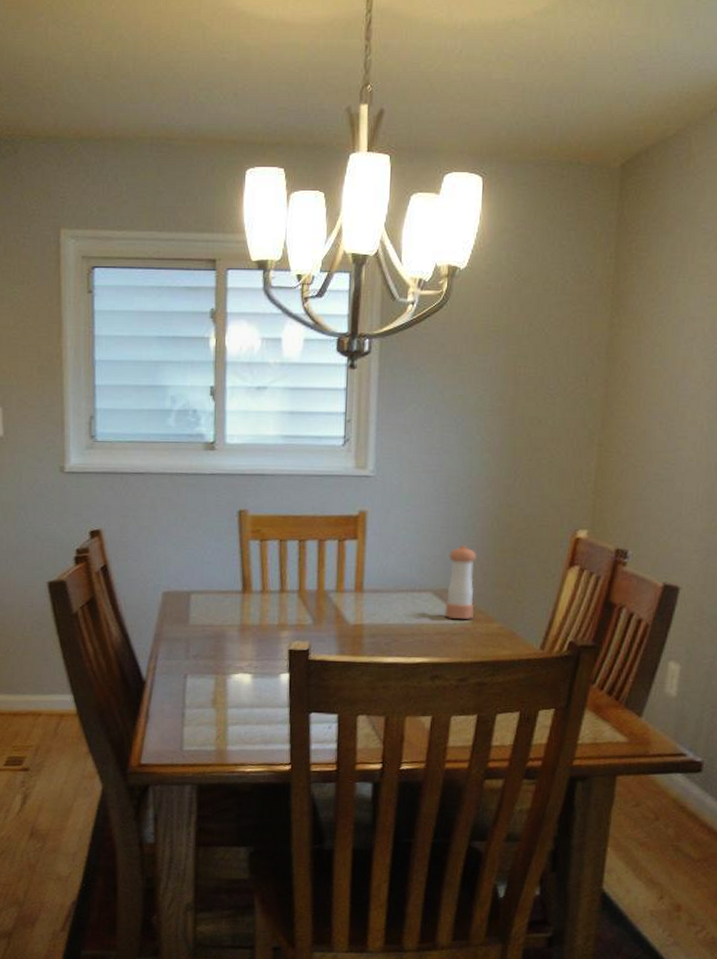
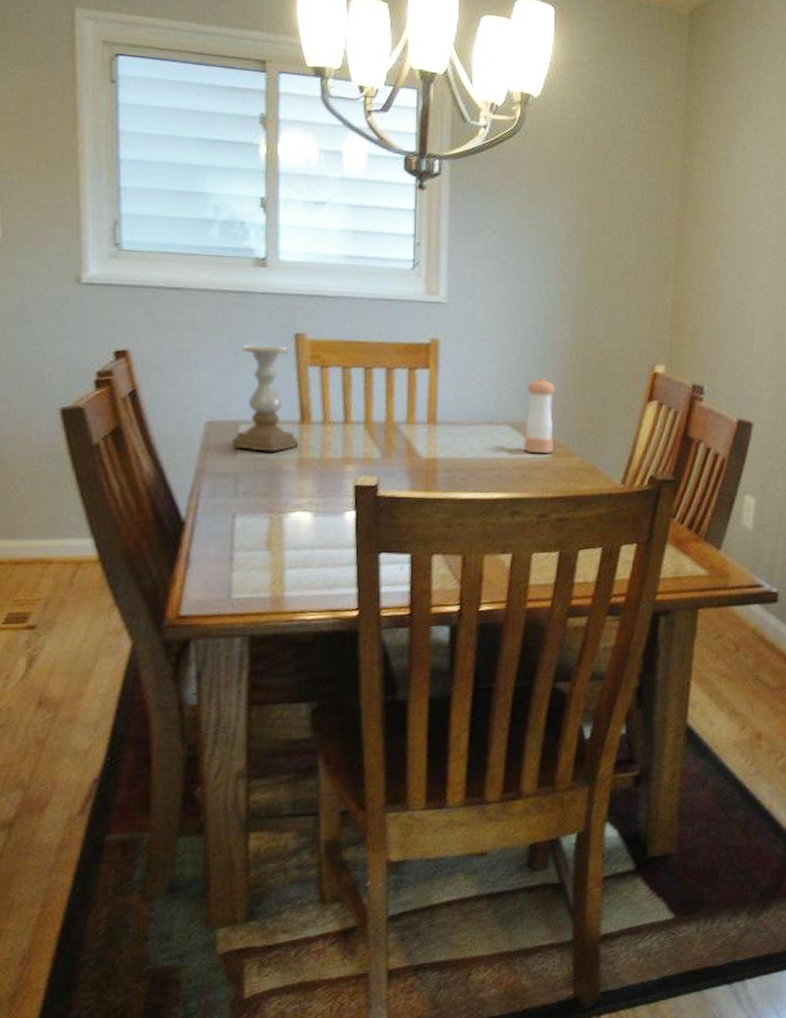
candle holder: none [185,521,241,619] -> present [232,344,299,452]

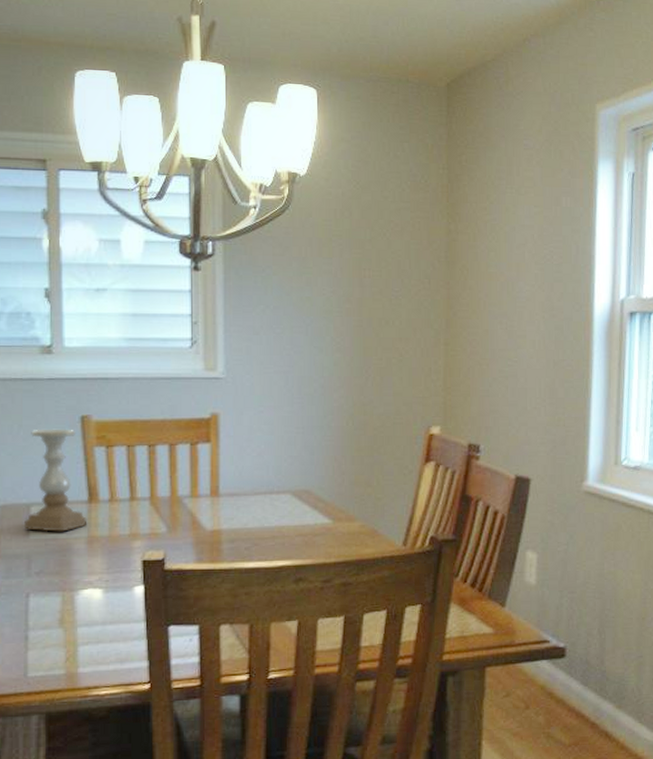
pepper shaker: present [523,377,555,454] -> none [305,444,335,520]

